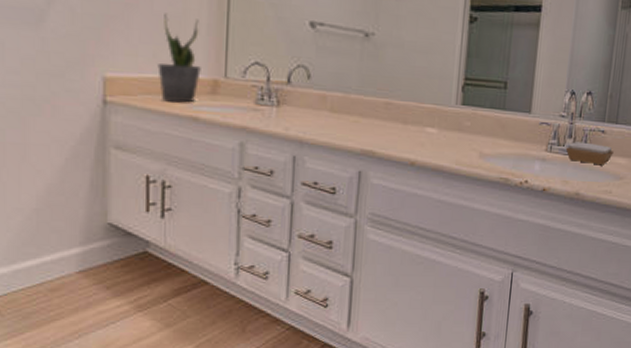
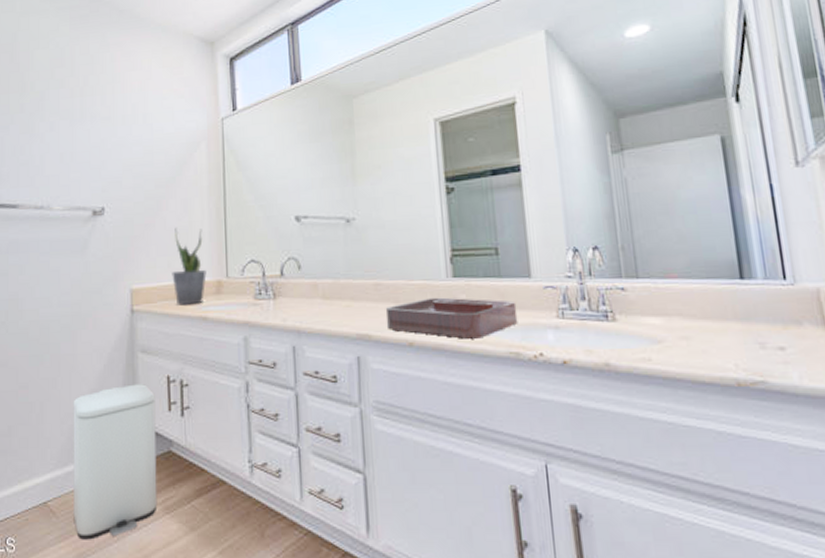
pedal bin: none [23,182,130,337] -> present [73,384,158,540]
decorative tray: none [391,121,514,164] -> present [385,297,518,339]
soap dish: present [565,142,614,166] -> none [580,303,642,329]

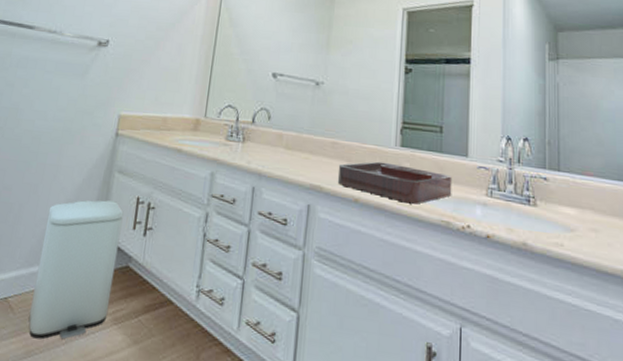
potted plant: present [172,227,207,305] -> none [157,67,191,137]

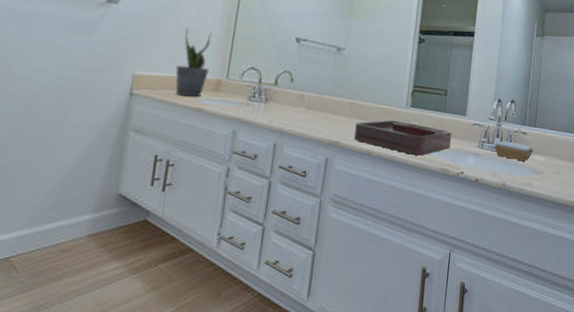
pedal bin: present [29,200,124,340] -> none [35,158,141,294]
potted plant: none [157,67,191,137] -> present [175,27,212,97]
soap dish: none [507,188,560,215] -> present [494,141,534,162]

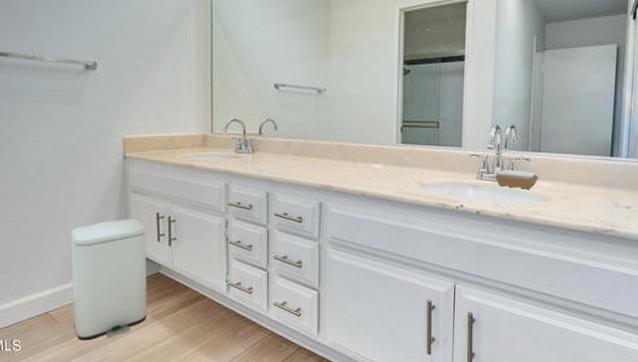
pedal bin: none [35,158,141,294] -> present [70,219,148,341]
potted plant: present [175,27,212,97] -> none [161,86,194,155]
decorative tray: present [353,120,452,156] -> none [345,159,448,192]

